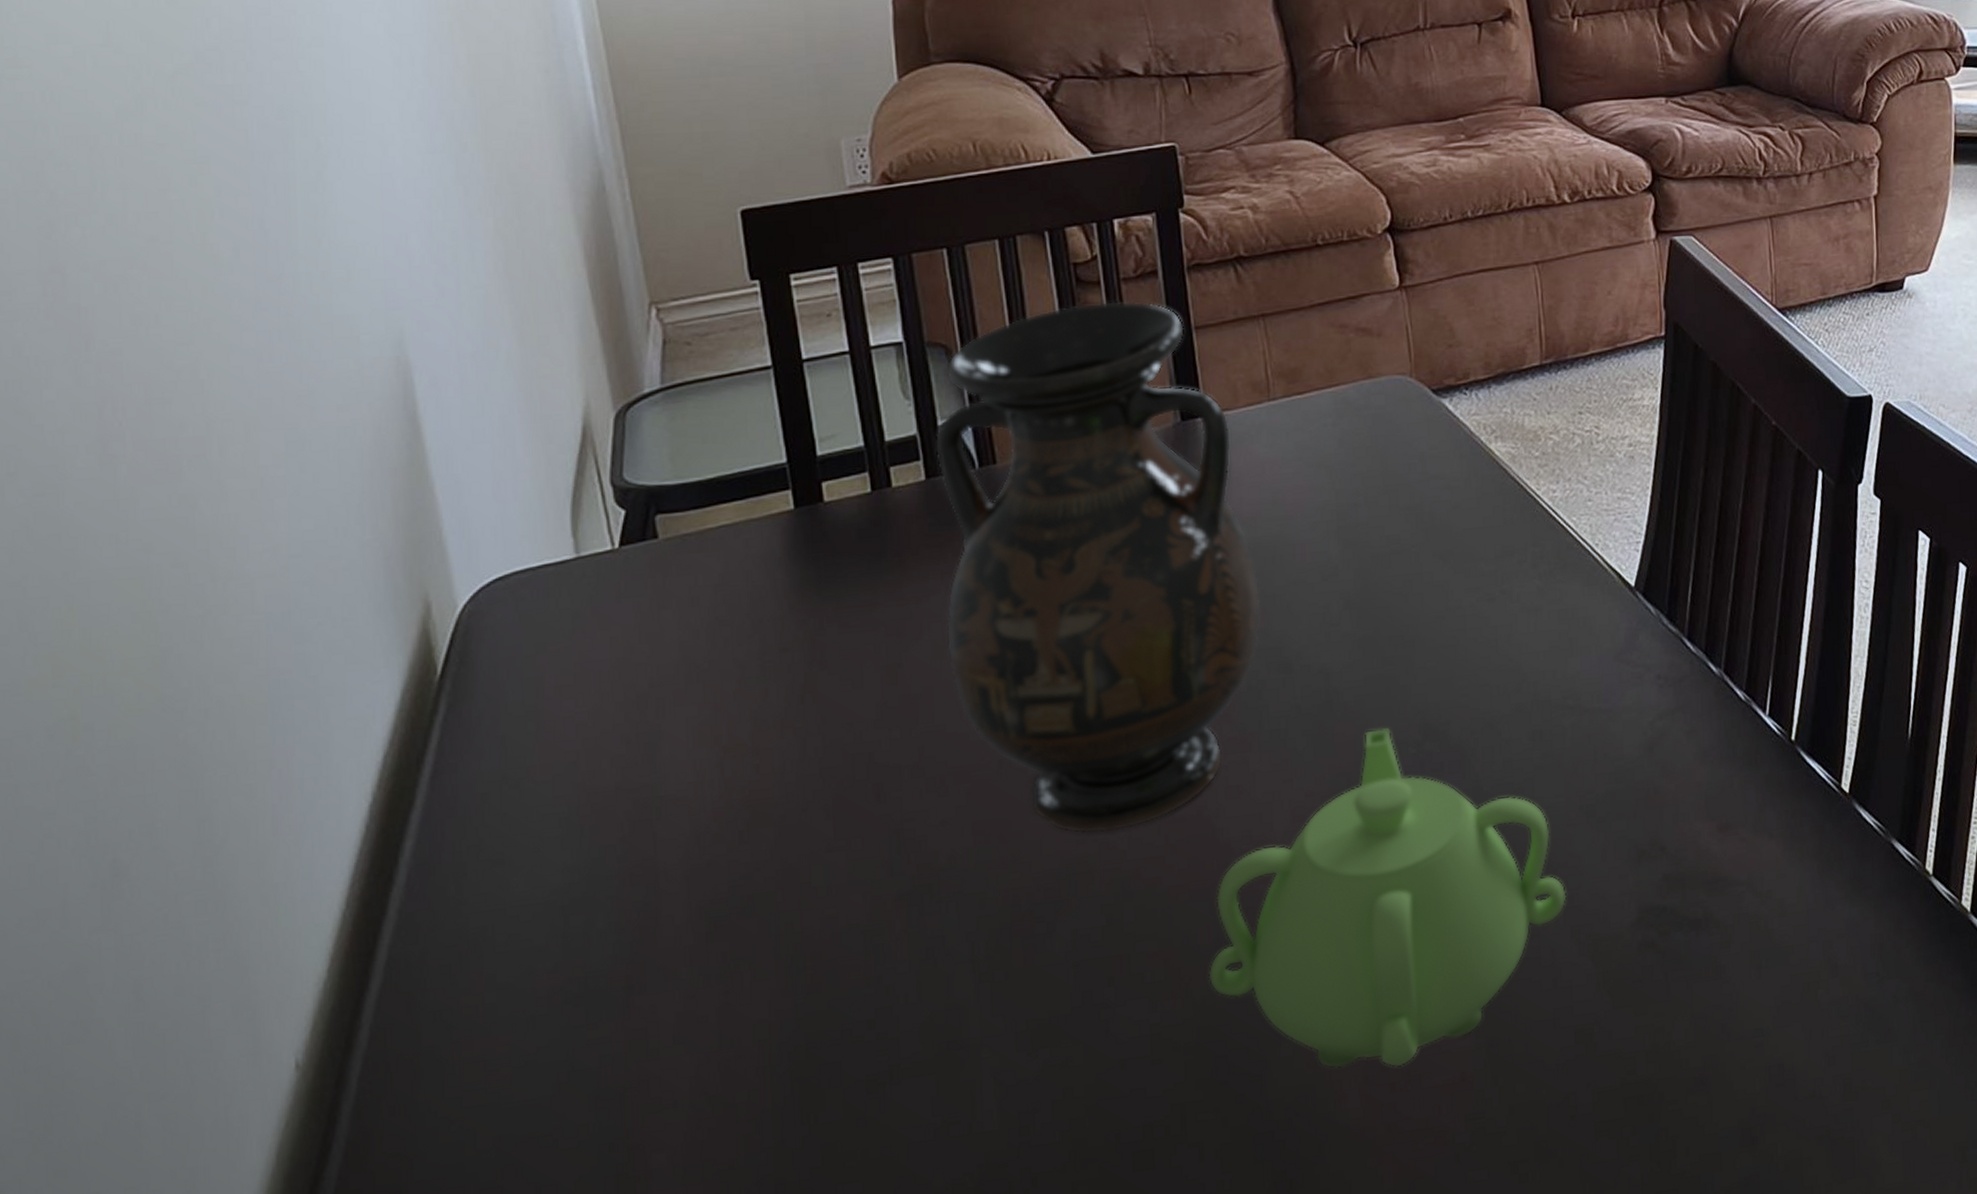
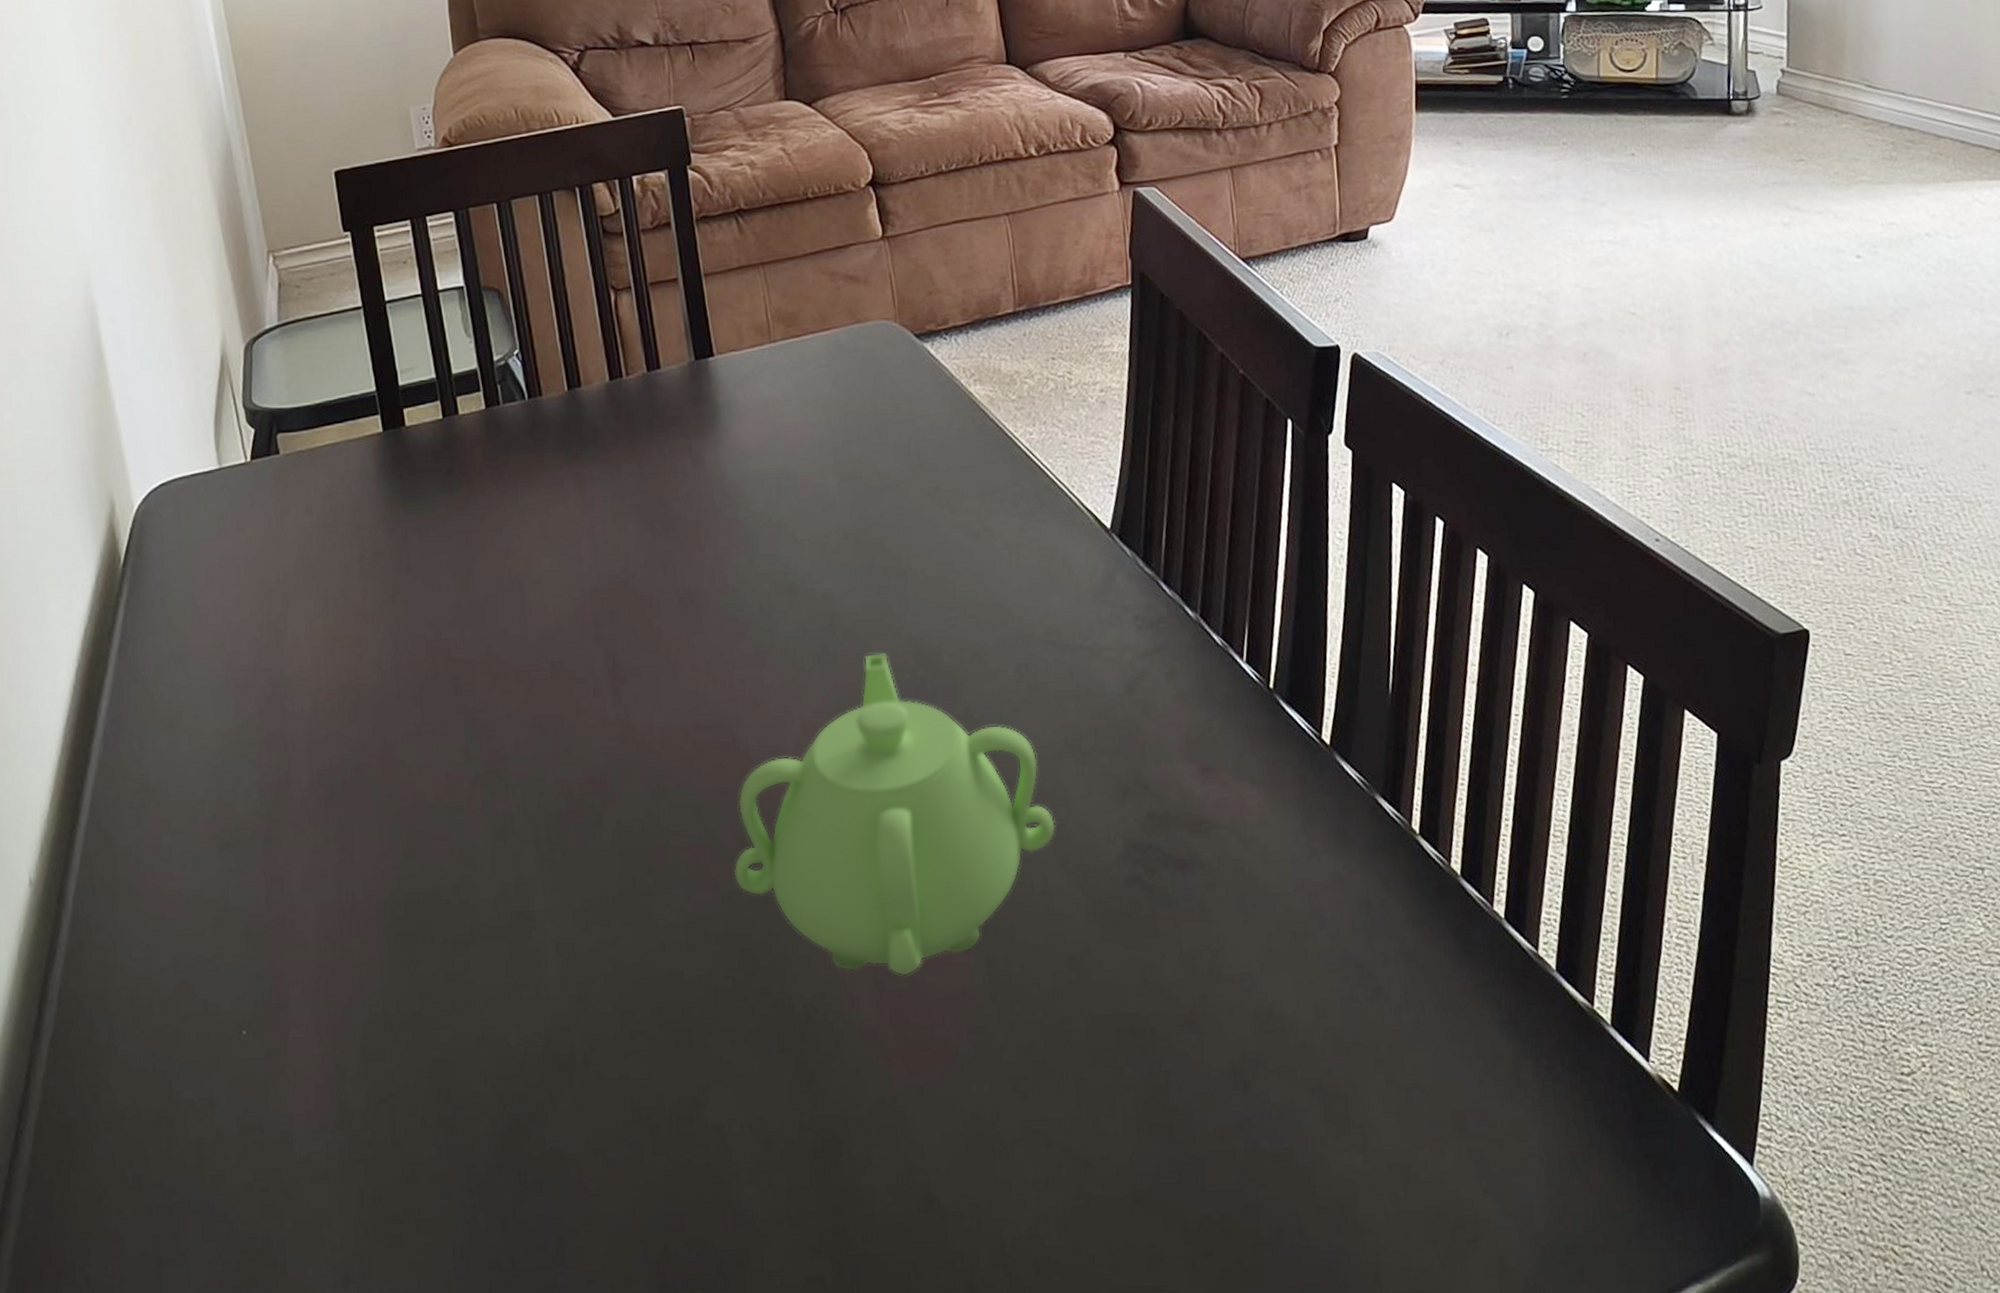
vase: present [934,300,1262,834] -> none [491,250,770,735]

